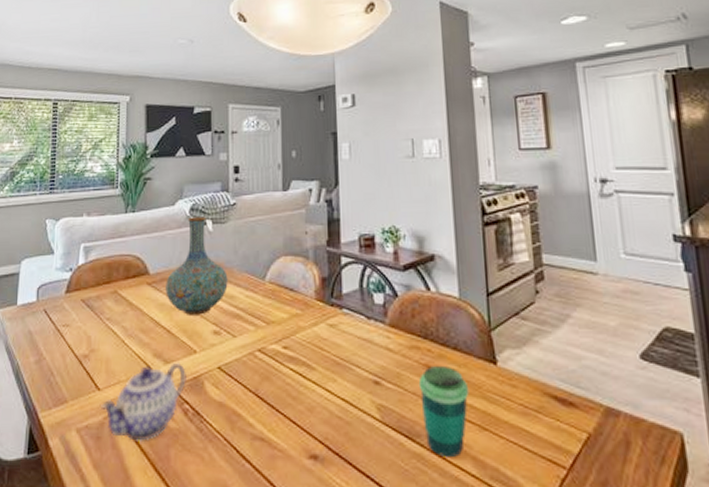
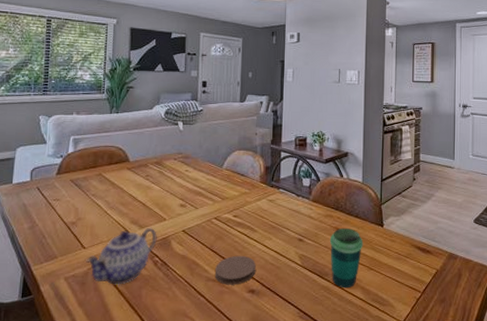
vase: present [165,217,228,315] -> none [142,119,194,193]
coaster: none [262,403,317,447] -> present [214,255,256,285]

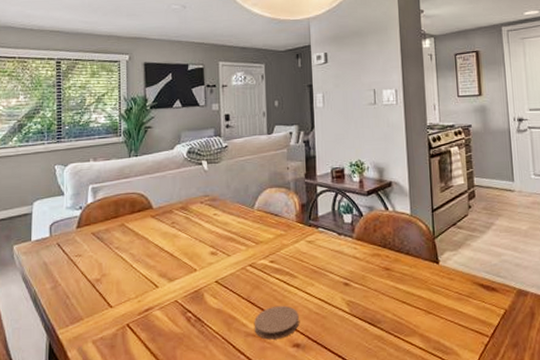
teapot: present [86,228,157,285] -> none [114,281,188,346]
cup: present [329,227,363,289] -> none [379,267,418,337]

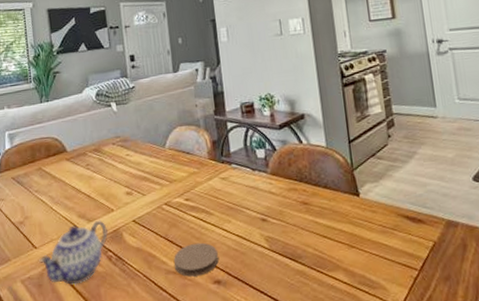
teapot: none [114,281,188,346] -> present [39,221,108,285]

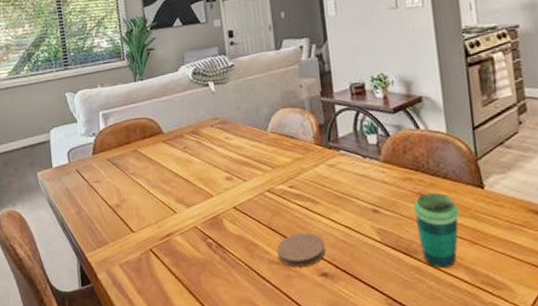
teapot: present [39,221,108,285] -> none [137,206,207,271]
cup: none [297,201,339,272] -> present [412,192,460,269]

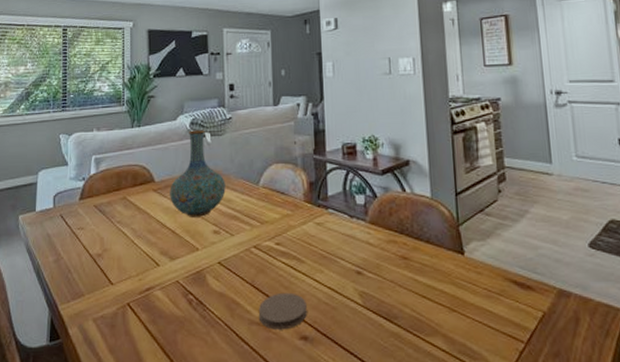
vase: none [179,79,234,166] -> present [170,130,226,217]
cup: present [412,192,460,269] -> none [395,256,440,336]

